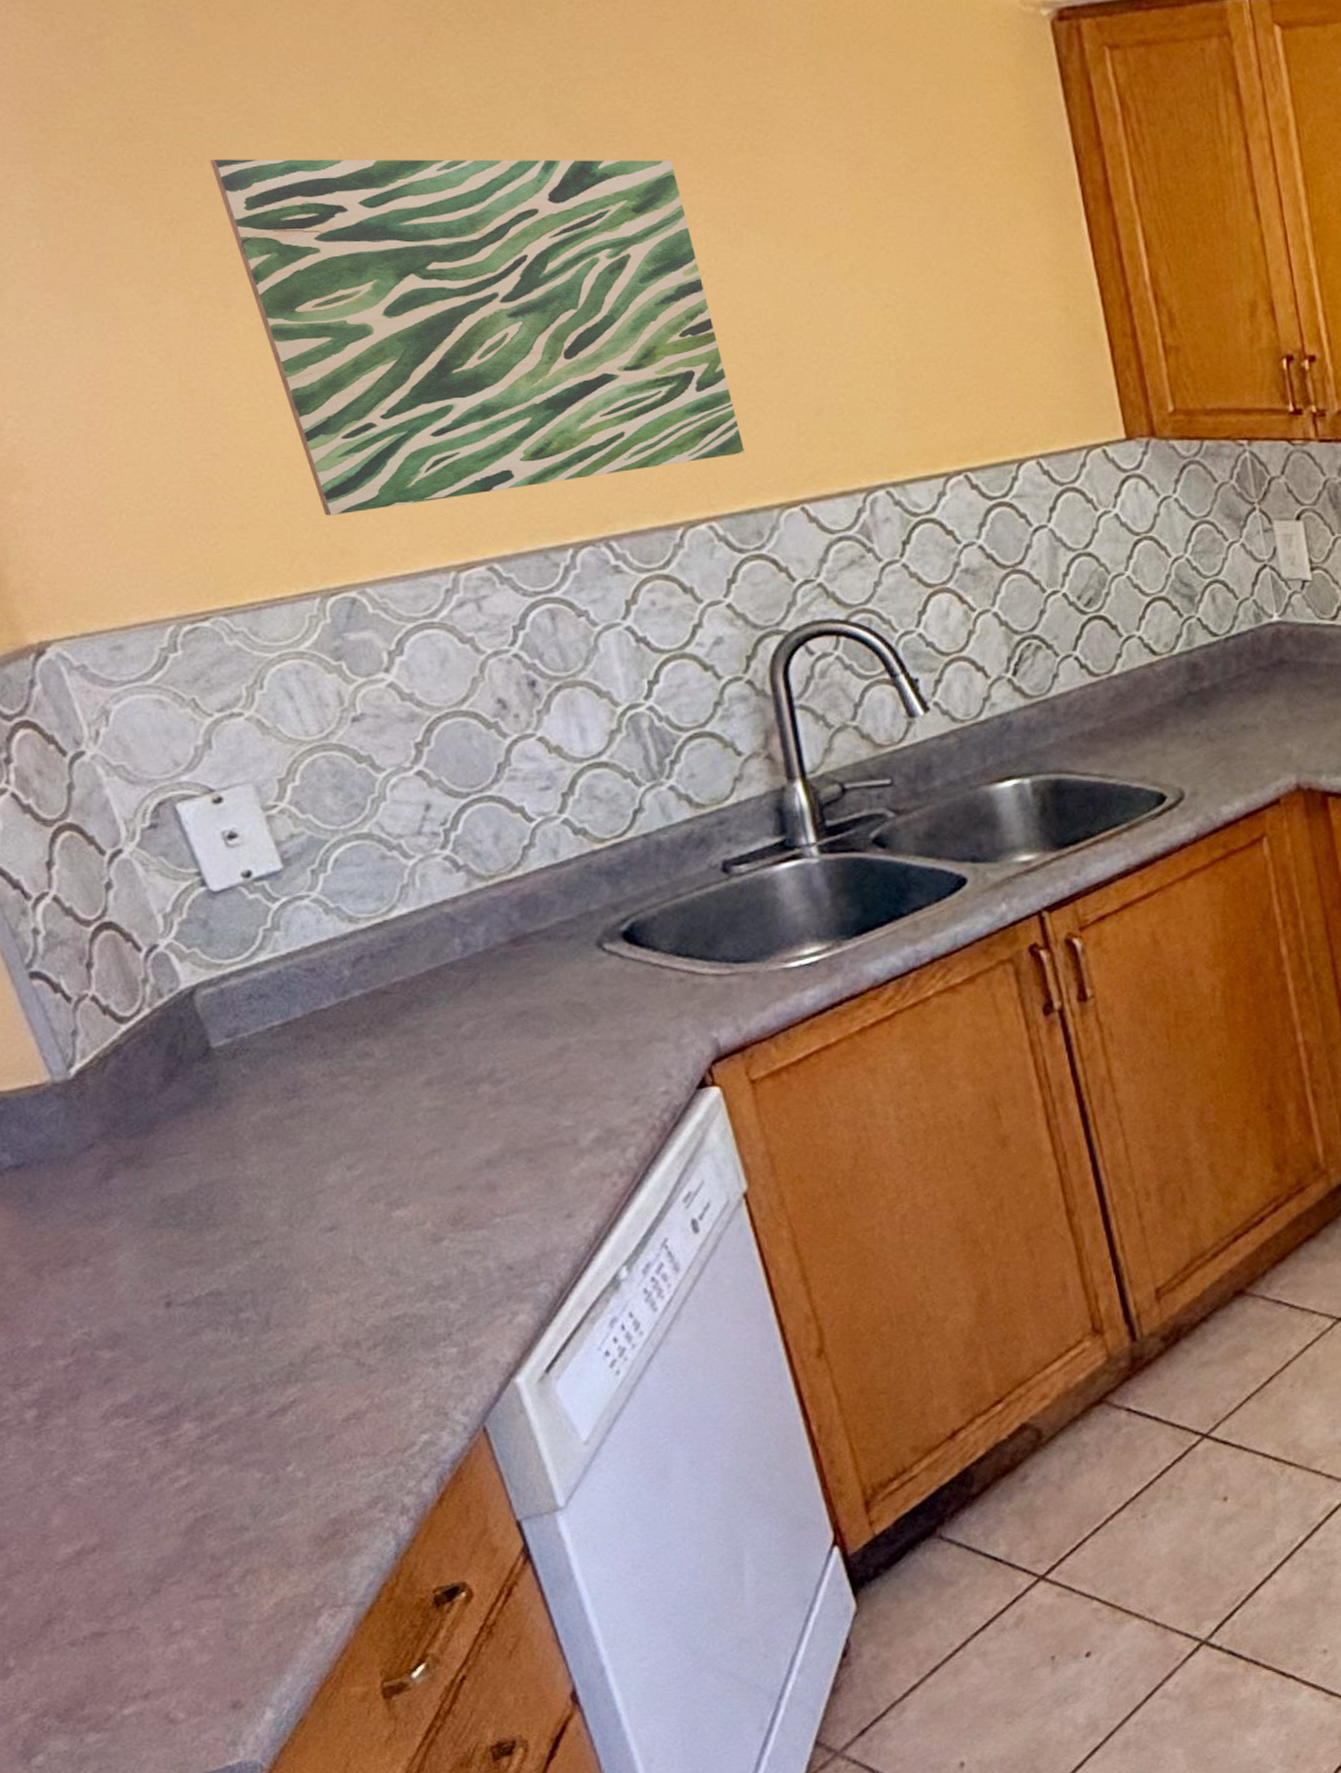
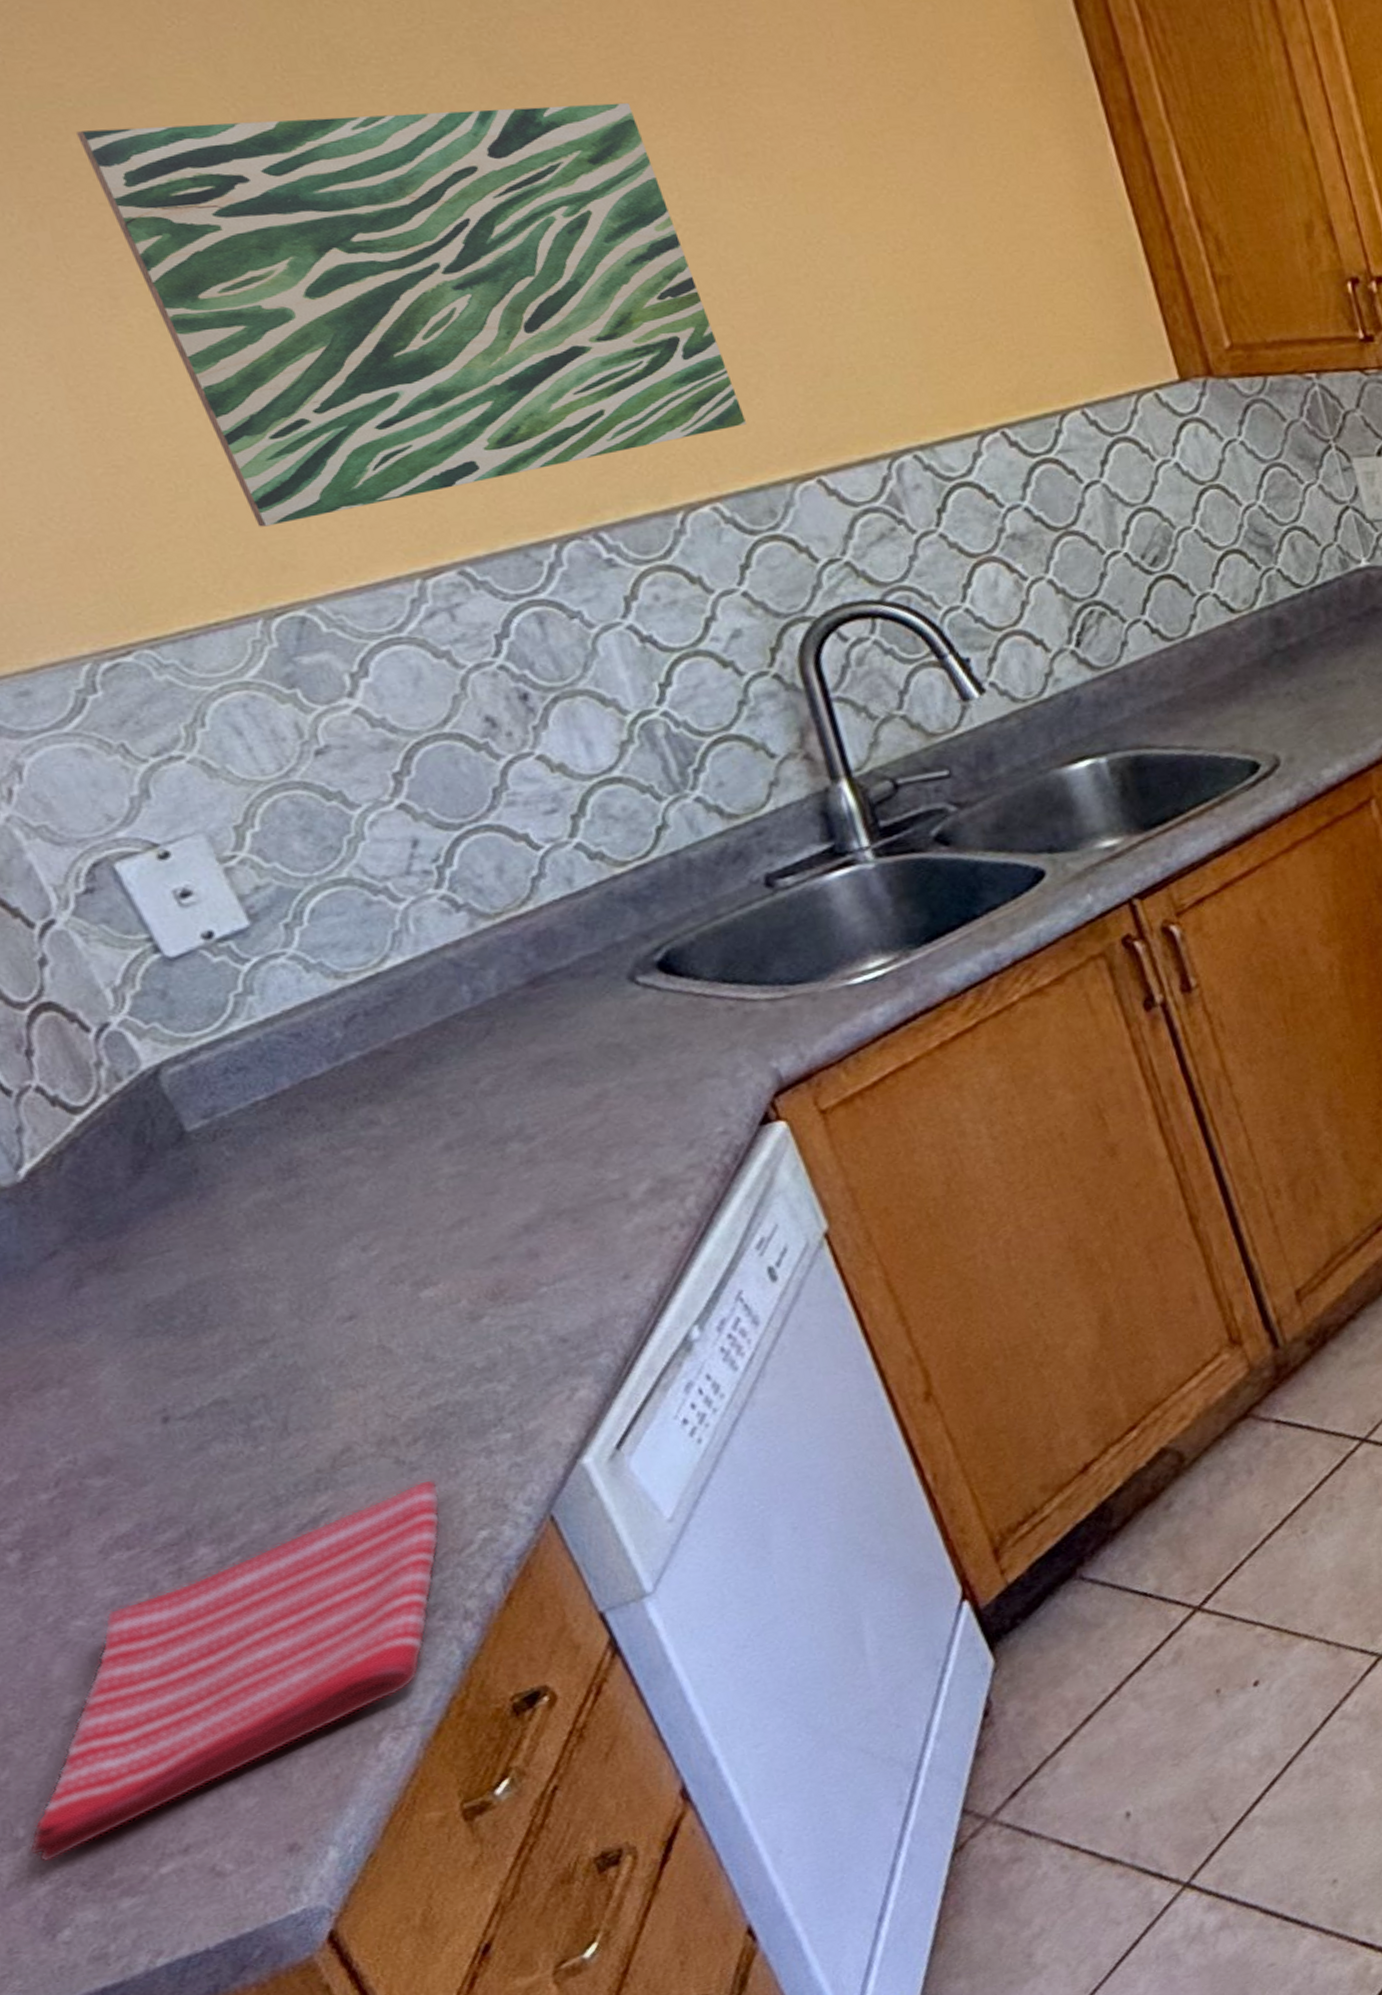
dish towel: none [15,1382,392,1692] -> present [28,1479,441,1863]

